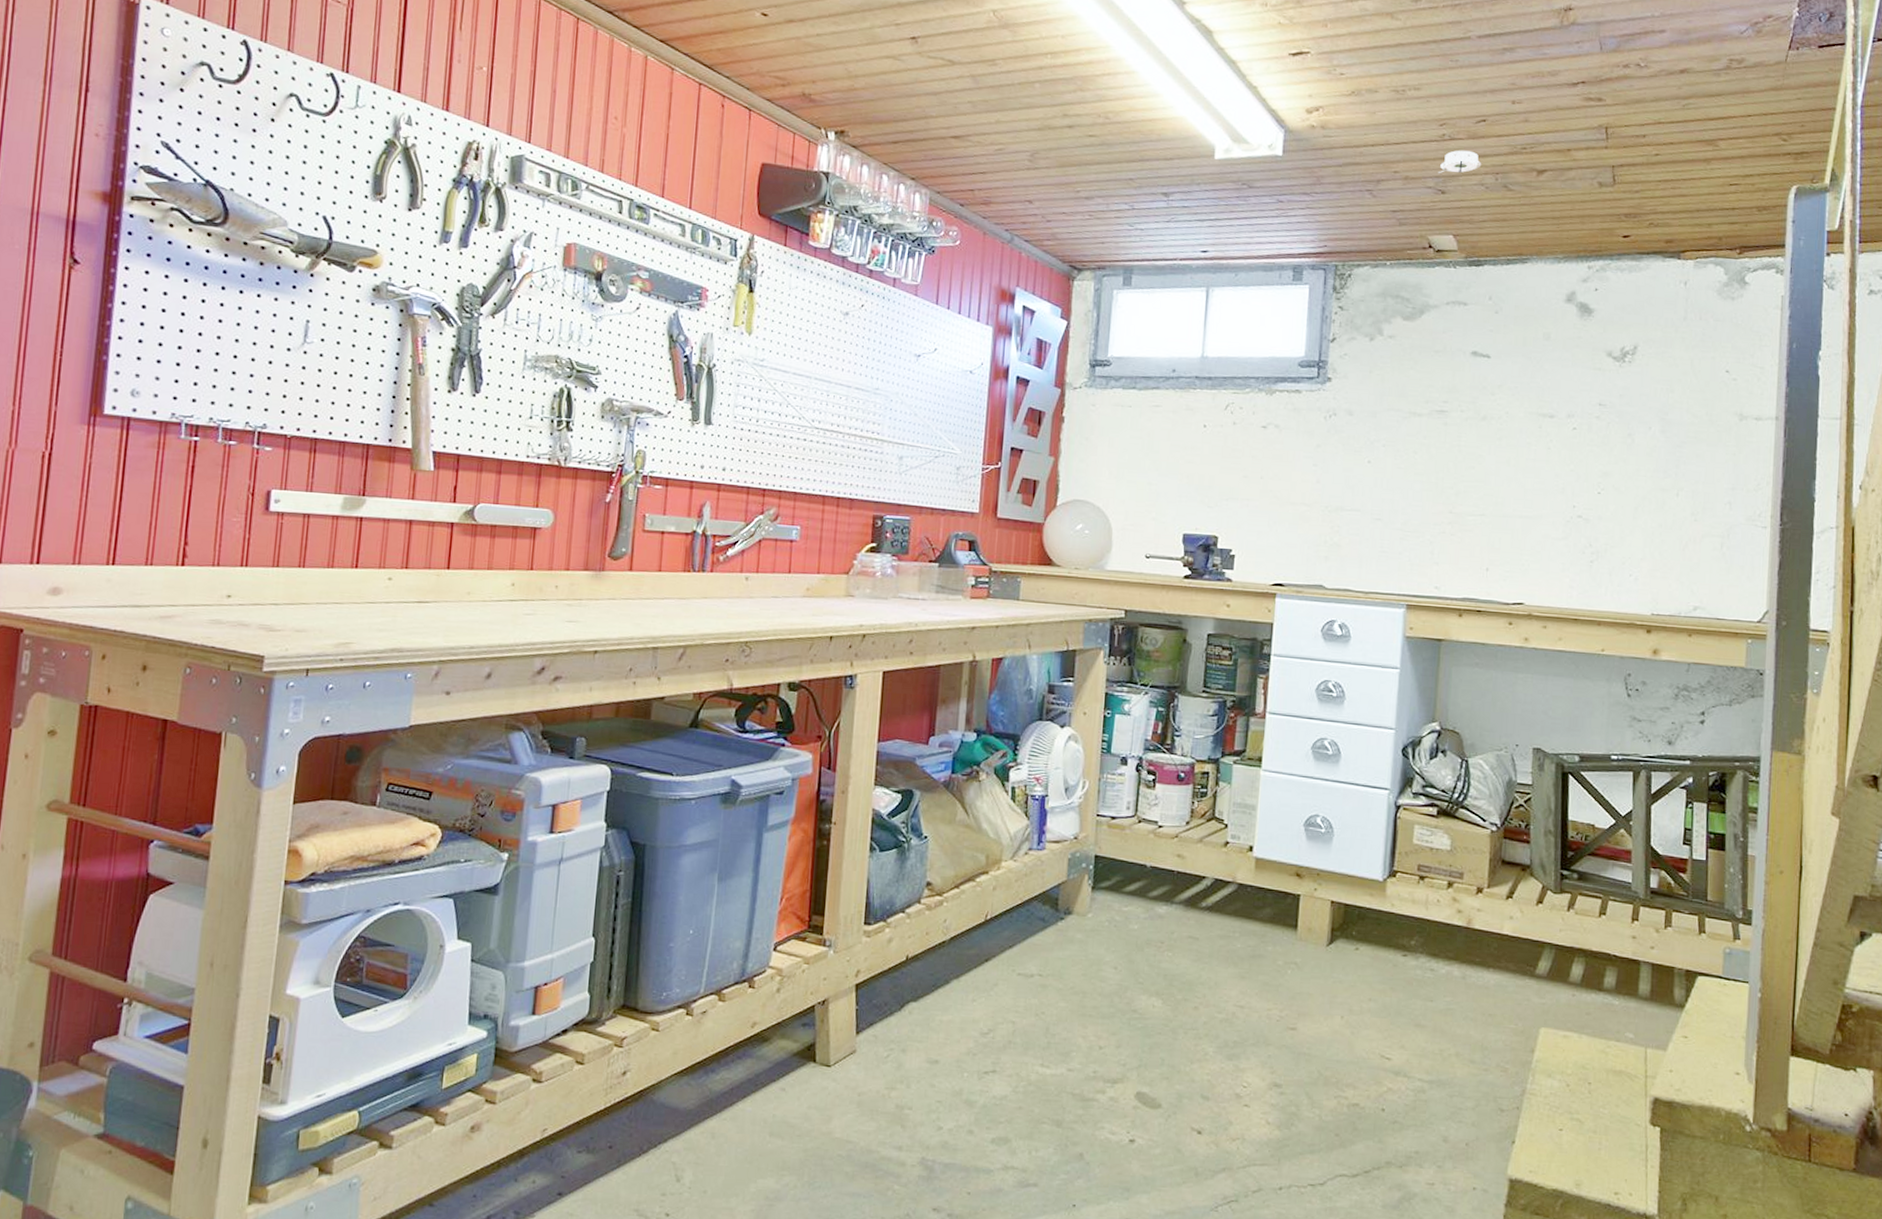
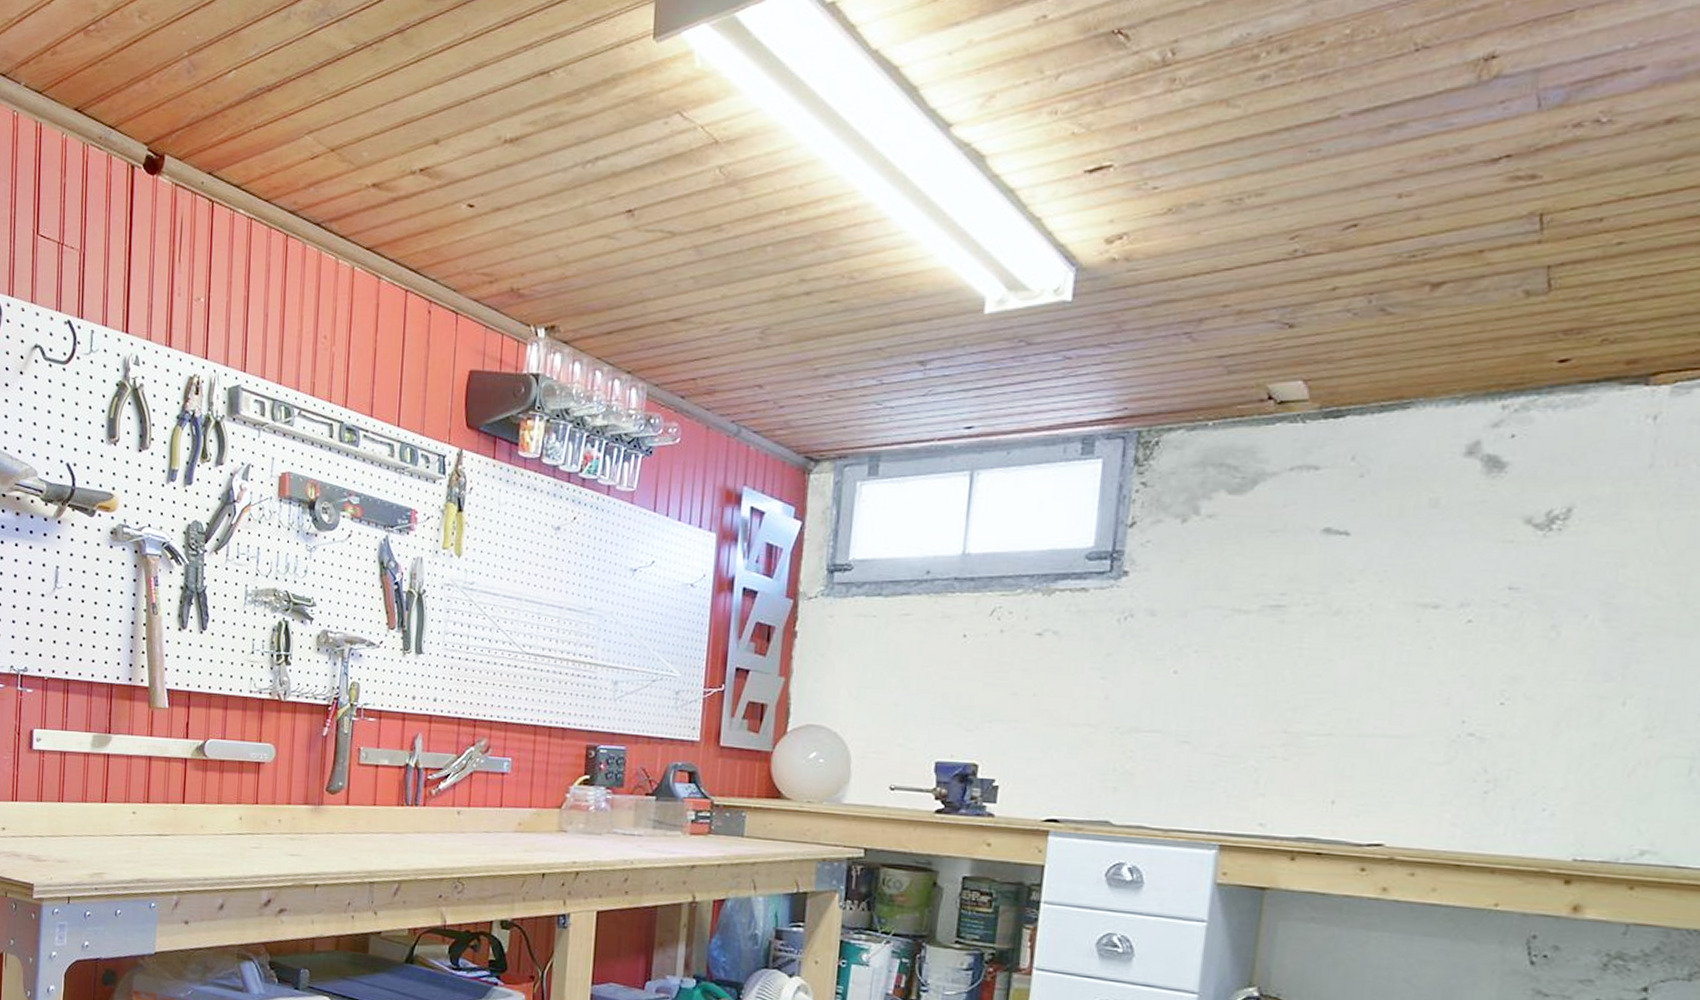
smoke detector: present [1439,150,1482,173] -> none [1286,267,1349,301]

